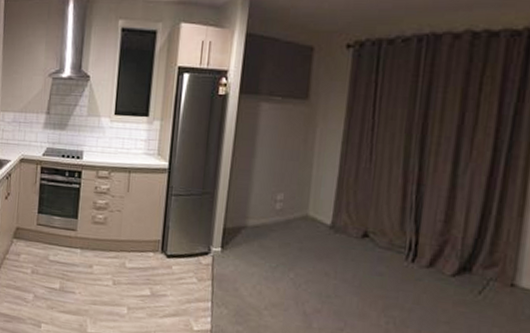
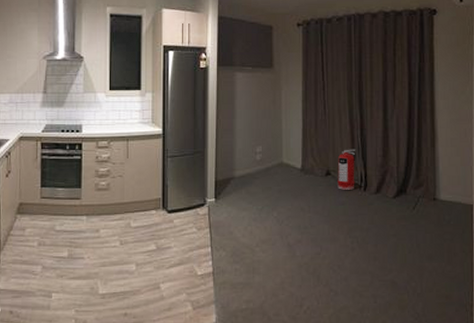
fire extinguisher: none [376,208,407,259] -> present [337,149,356,190]

